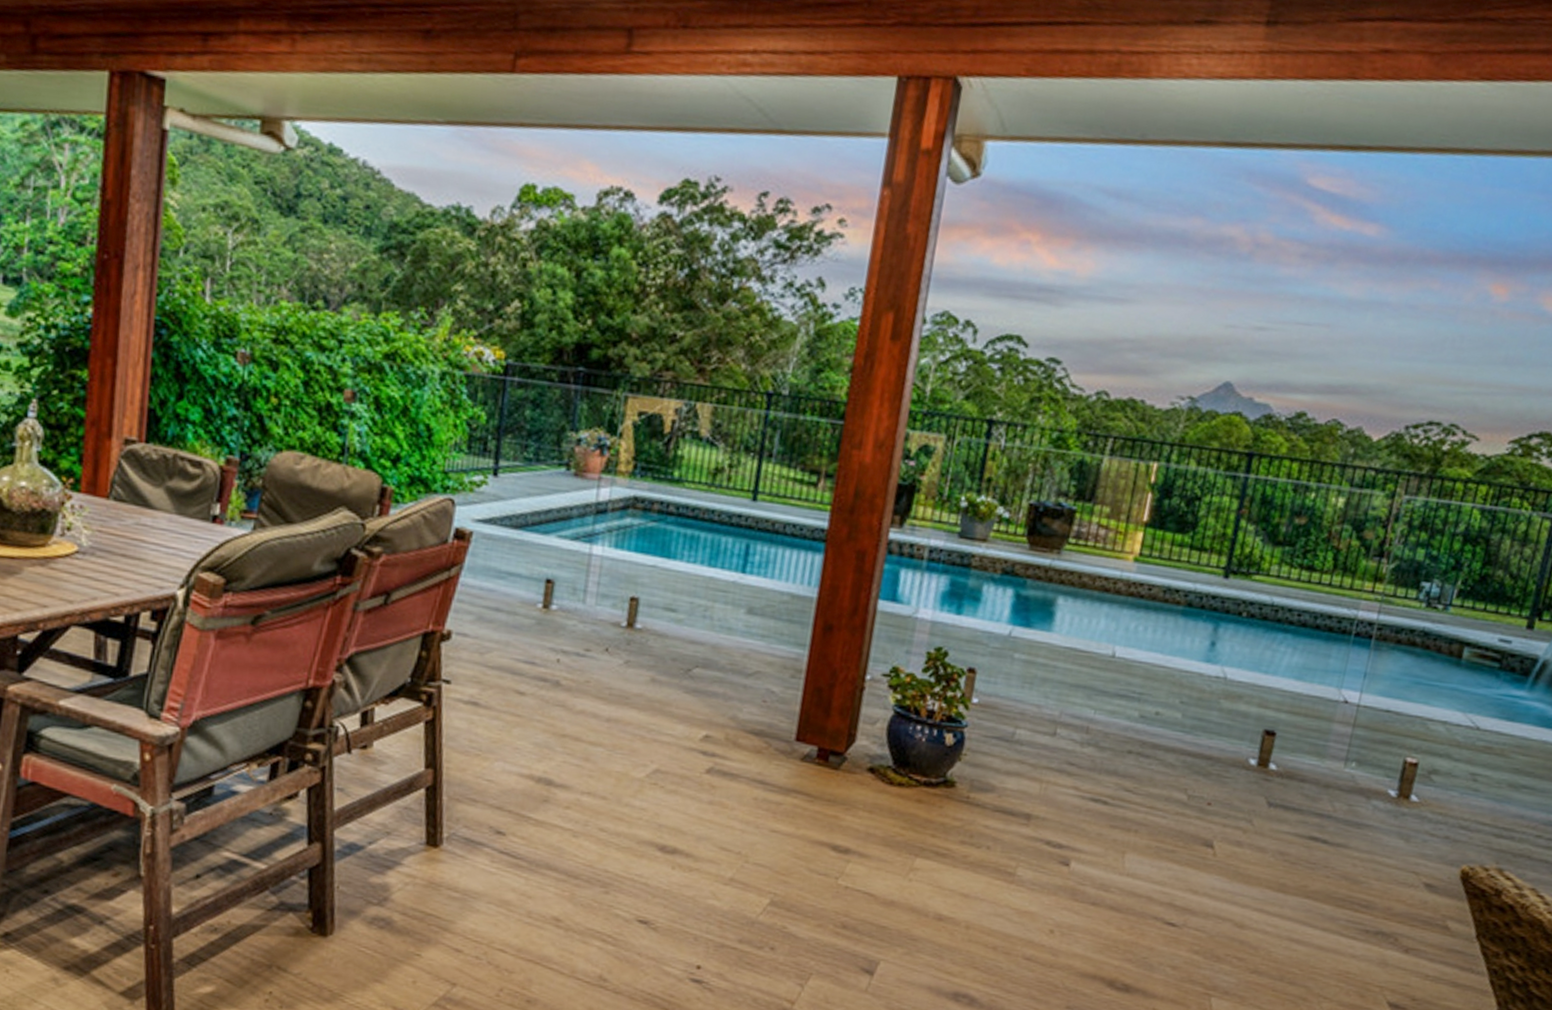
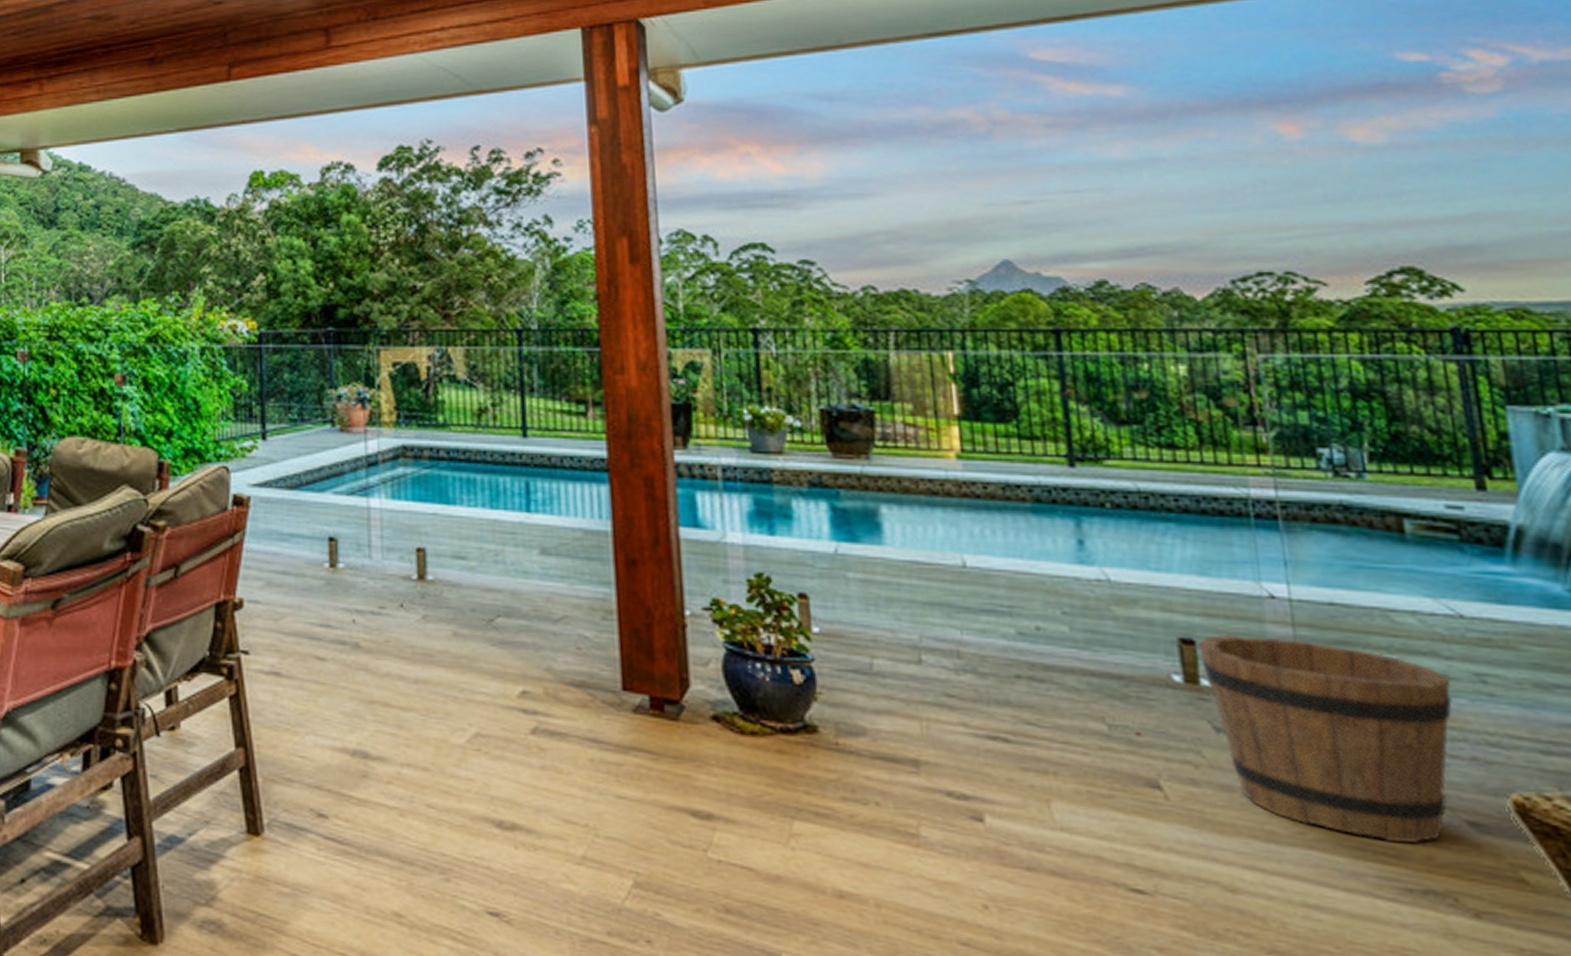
bucket: none [1272,729,1453,897] -> present [1198,634,1453,843]

